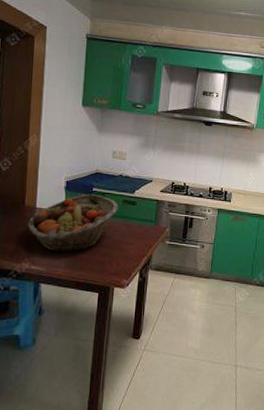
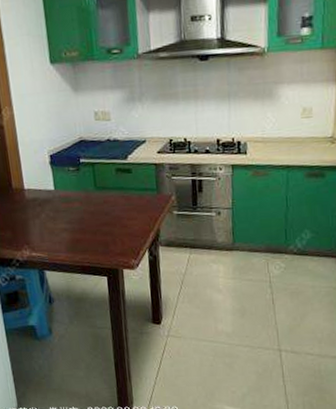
fruit basket: present [28,194,118,252] -> none [19,166,112,235]

